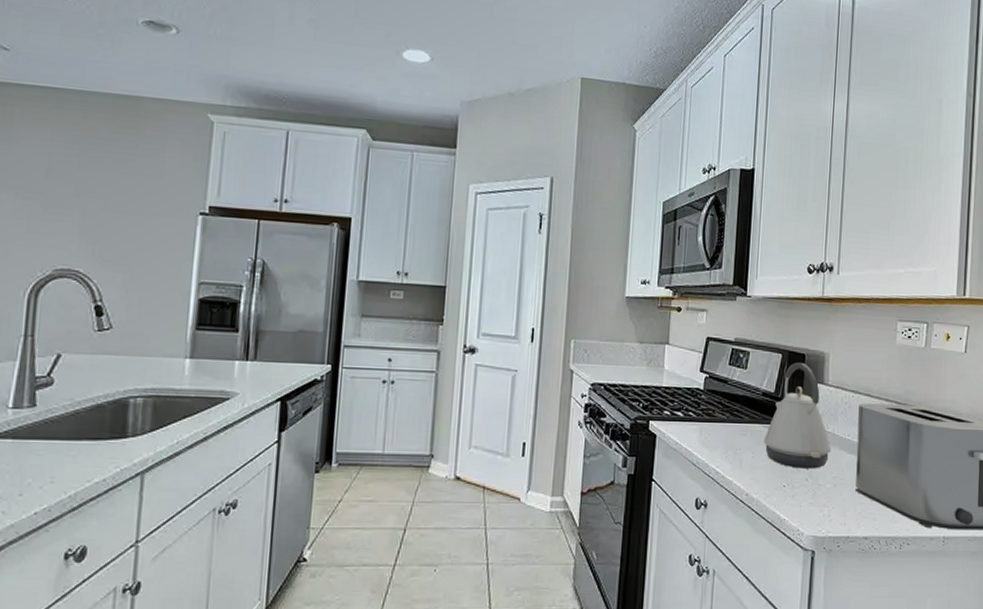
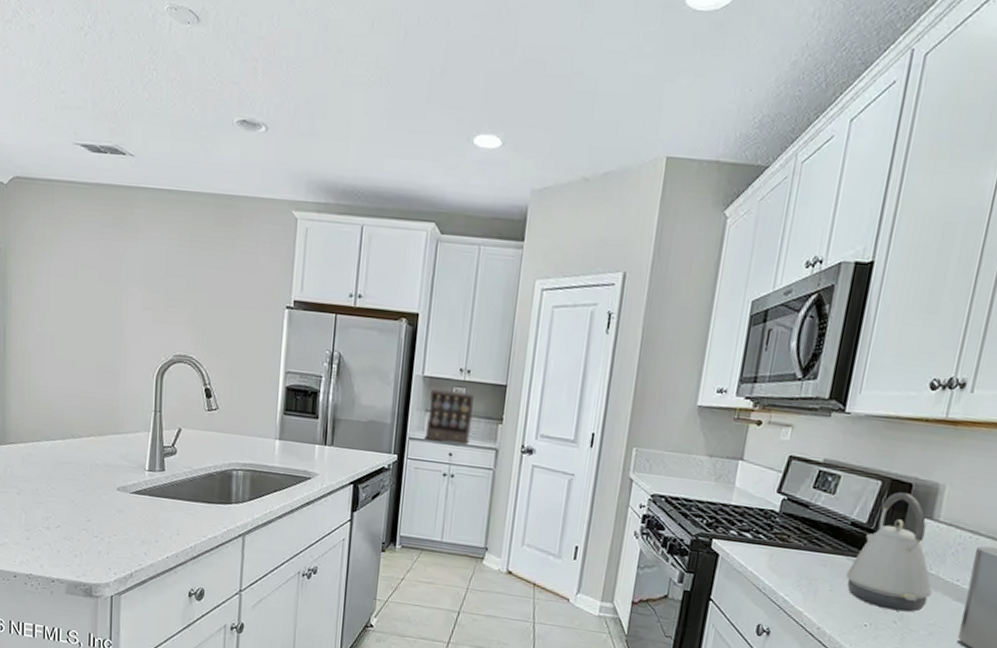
spice rack: none [362,293,413,350] -> present [426,389,474,446]

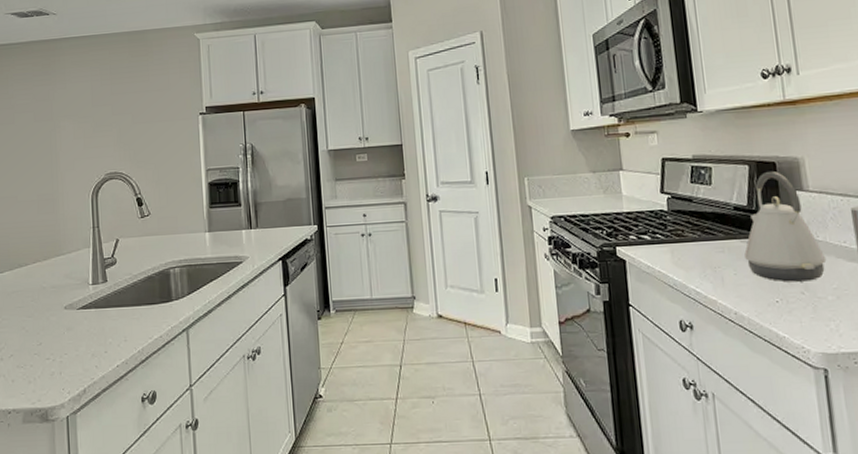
spice rack: present [426,389,474,446] -> none [337,157,379,206]

